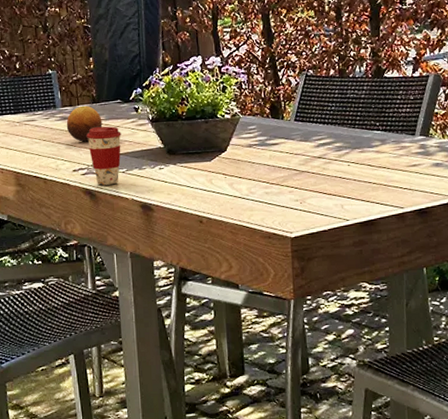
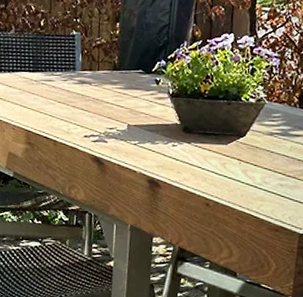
fruit: present [66,105,103,142] -> none [83,71,121,109]
coffee cup: present [86,126,121,186] -> none [102,95,138,156]

